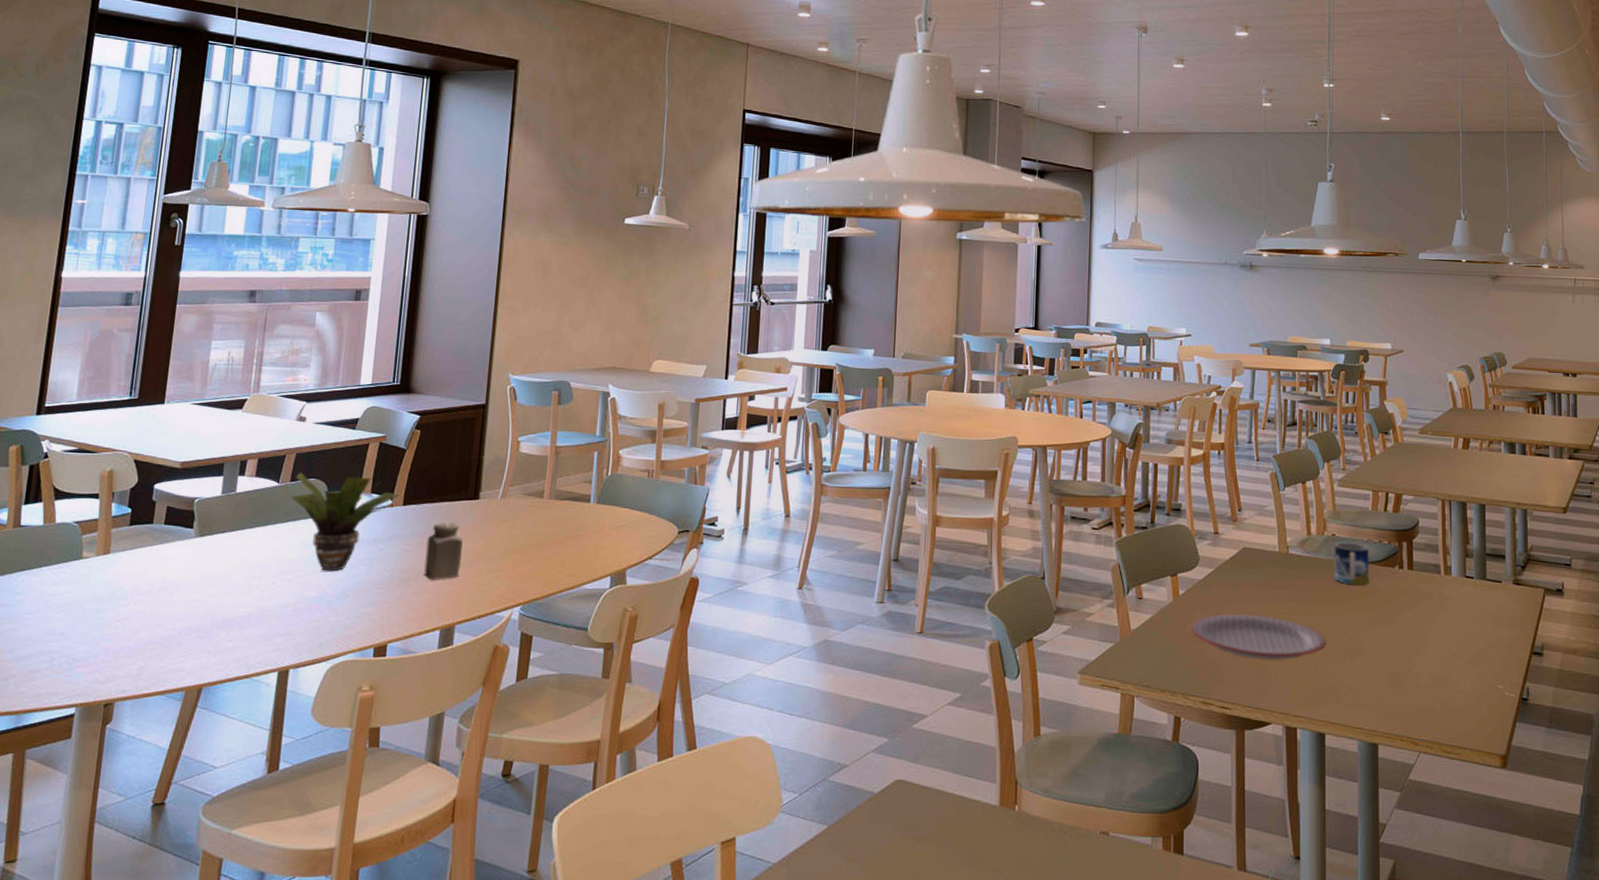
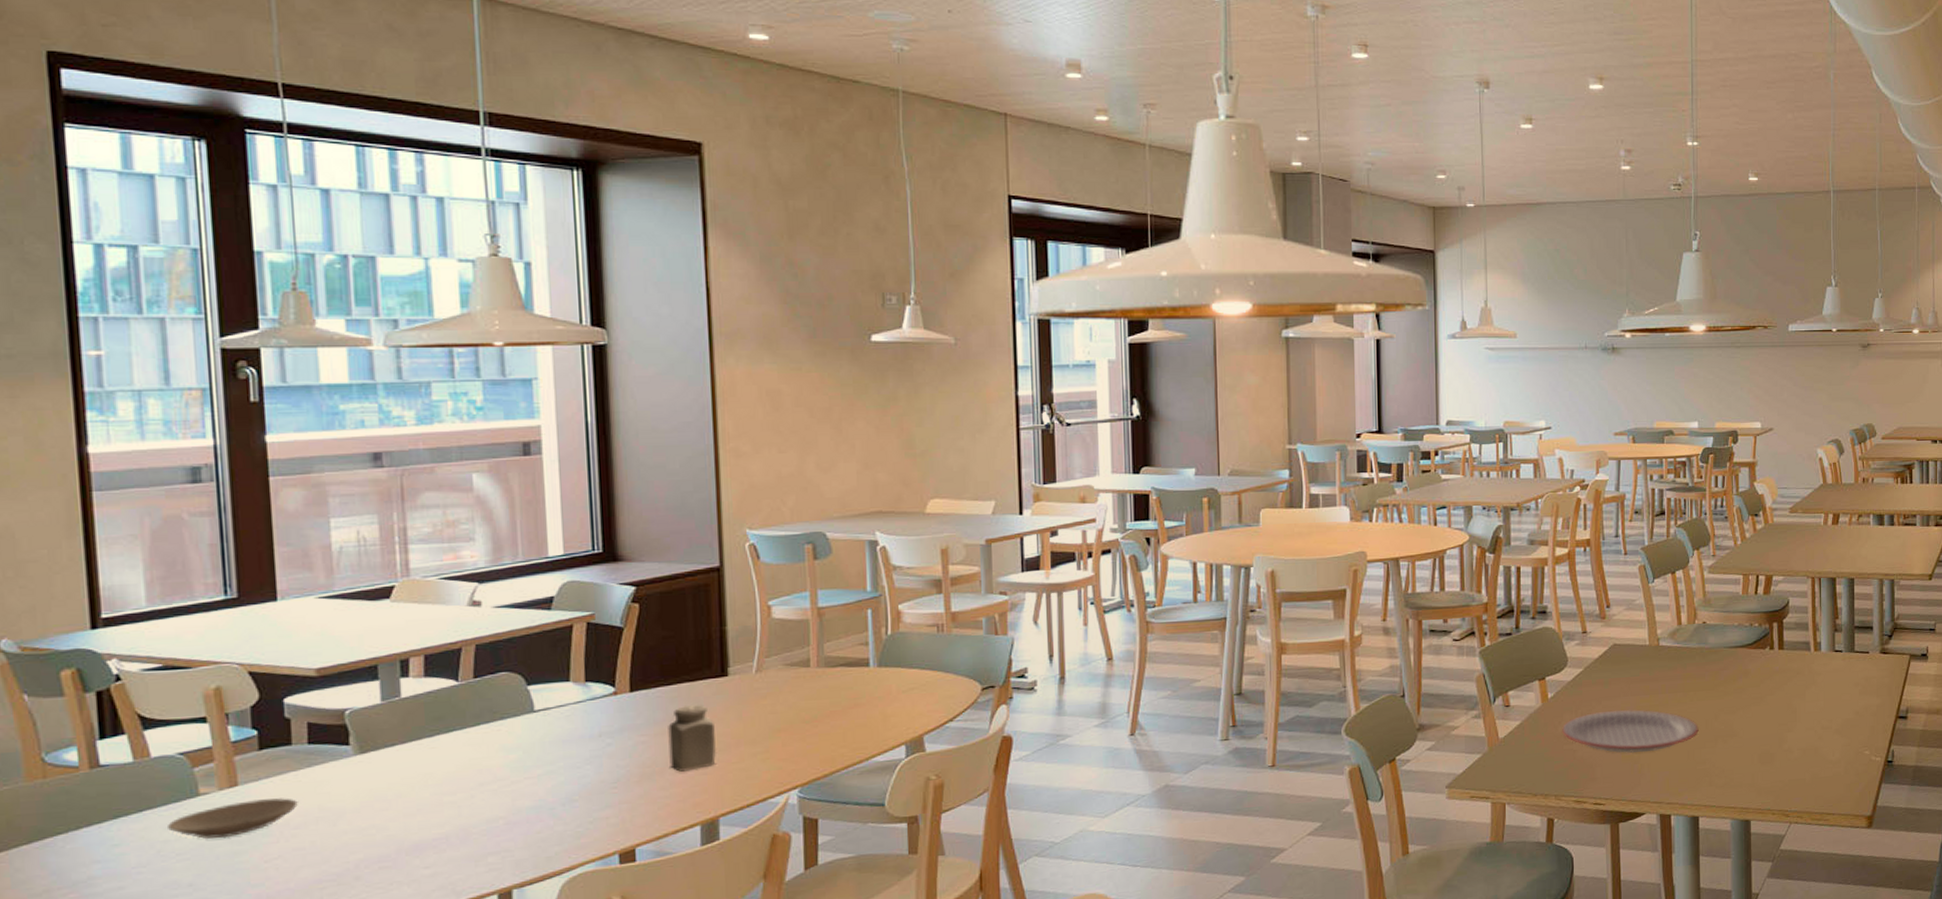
plate: none [56,567,149,597] -> present [168,798,298,839]
potted plant: present [290,472,399,572] -> none [477,664,623,776]
mug: present [1334,542,1370,585] -> none [1705,628,1741,670]

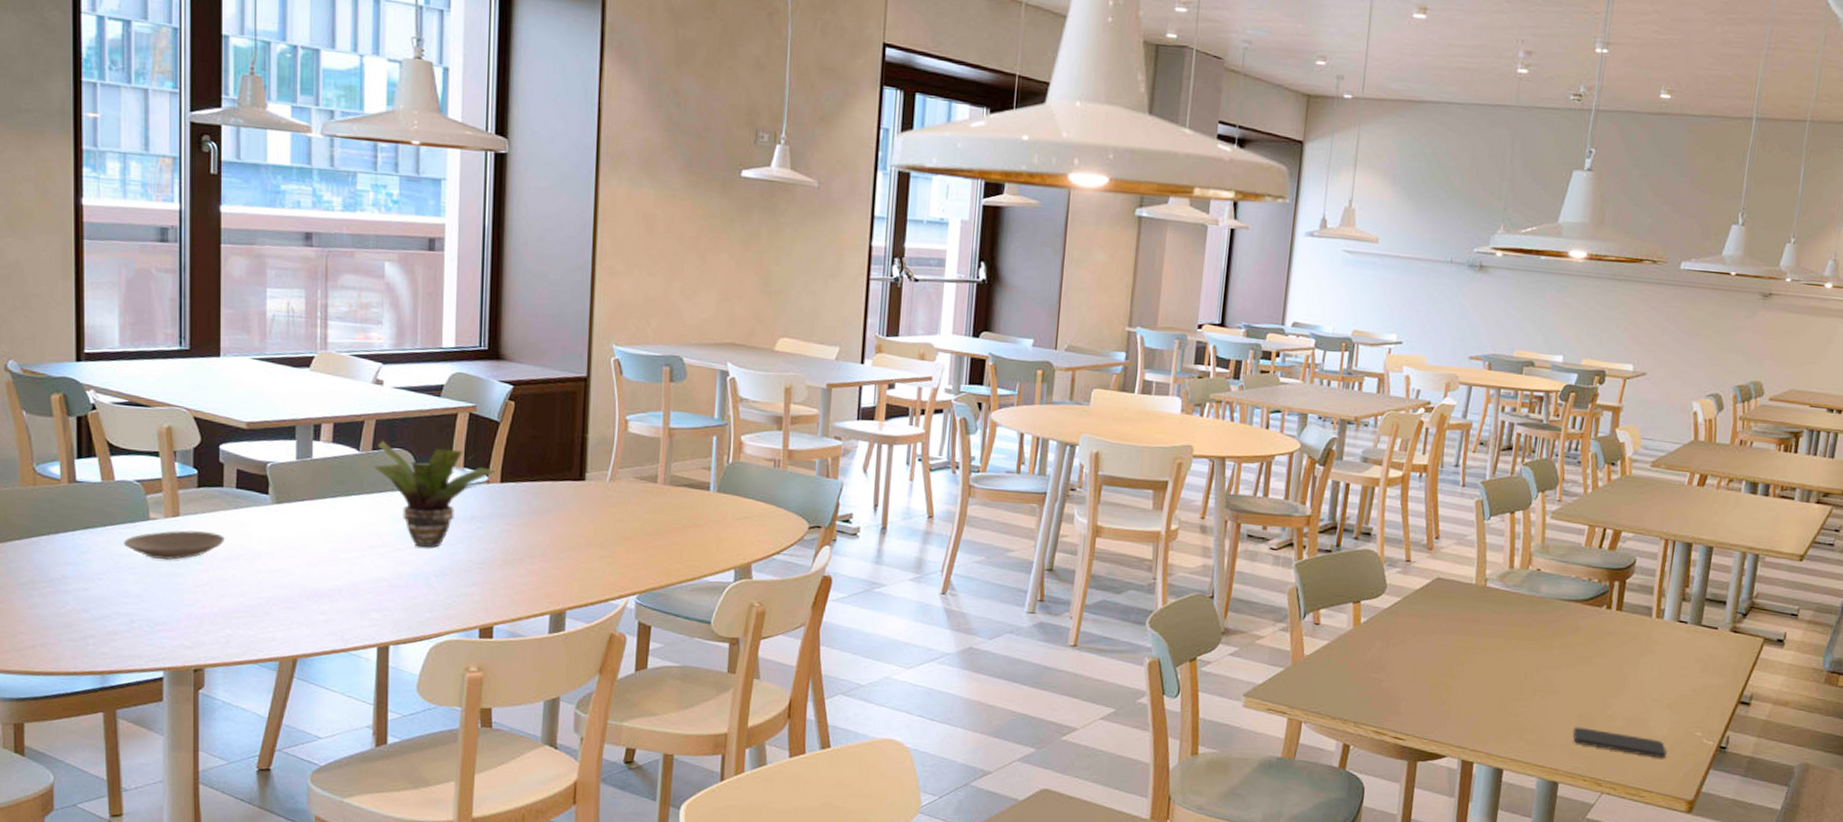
potted plant: none [477,664,623,776] -> present [374,440,496,548]
salt shaker: present [668,704,717,772] -> none [528,501,570,563]
plate: present [1562,709,1699,753] -> none [1370,645,1517,694]
smartphone: none [1756,763,1841,781] -> present [1573,727,1666,759]

